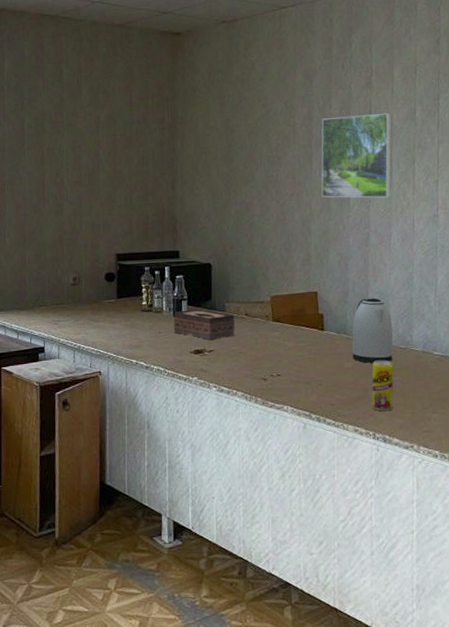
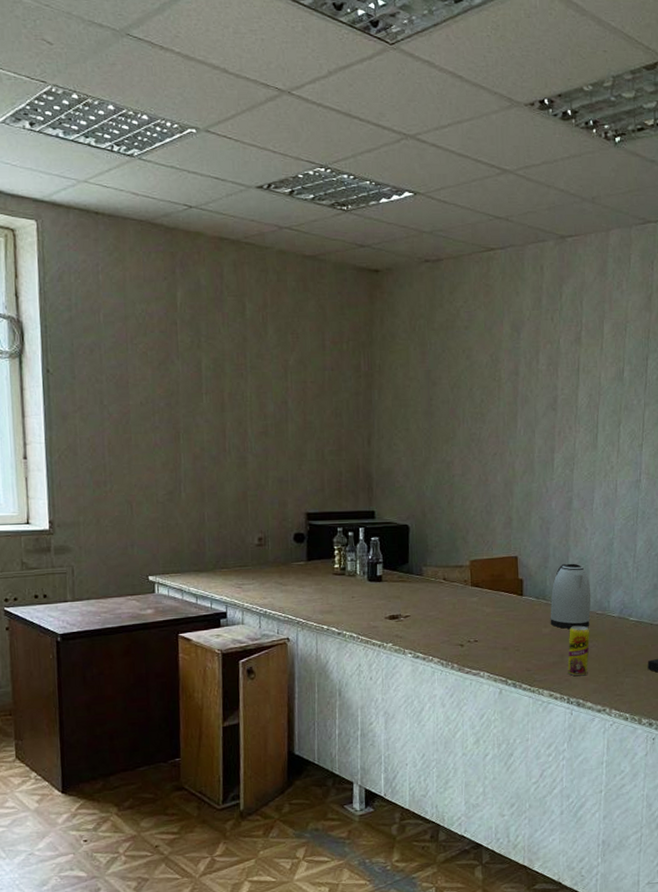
tissue box: present [173,309,235,340] -> none [367,573,432,605]
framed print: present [321,113,392,198] -> none [525,371,599,461]

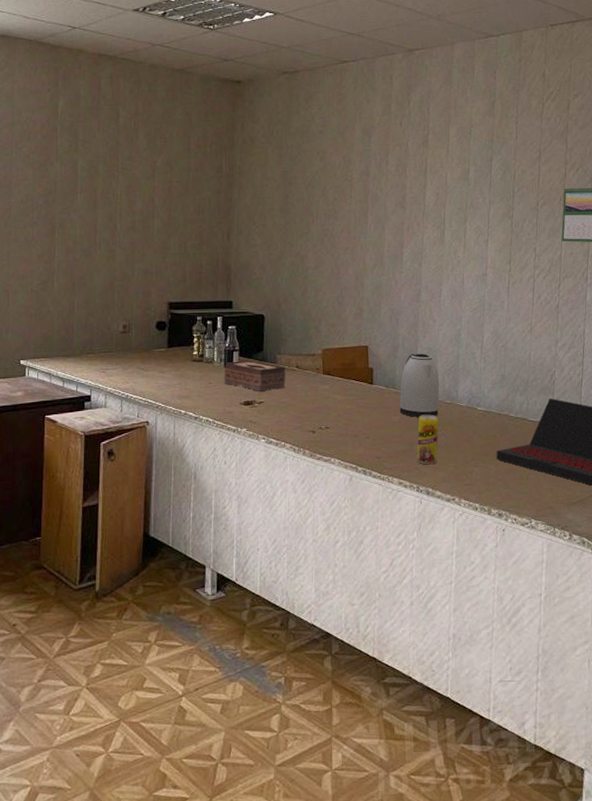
tissue box: none [367,573,432,605] -> present [224,360,286,391]

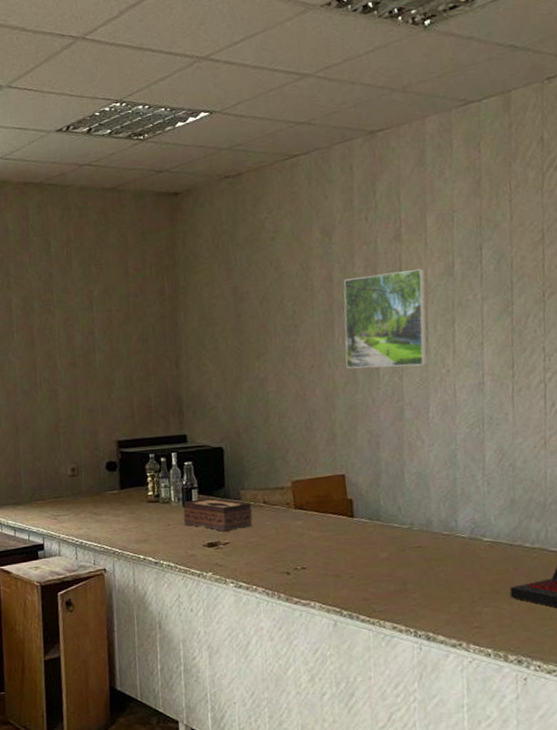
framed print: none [375,171,446,255] -> present [344,268,428,369]
kettle: present [399,353,440,417] -> none [386,479,435,552]
beverage can: present [417,414,439,465] -> none [410,548,437,606]

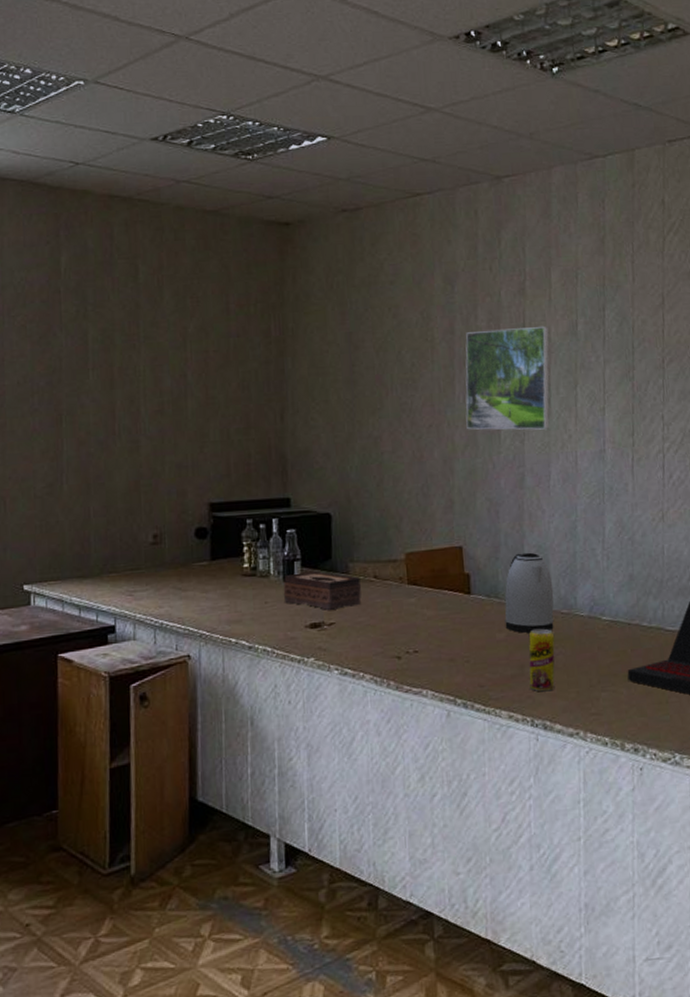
kettle: none [386,479,435,552] -> present [504,552,554,633]
beverage can: none [410,548,437,606] -> present [528,628,555,692]

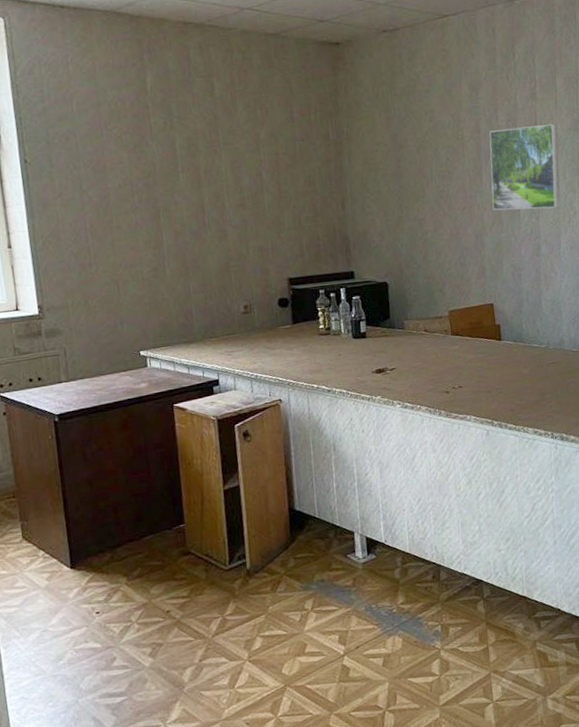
tissue box: present [283,571,361,610] -> none [352,328,415,359]
kettle: present [504,552,554,633] -> none [528,305,567,368]
beverage can: present [528,628,555,692] -> none [547,364,569,412]

